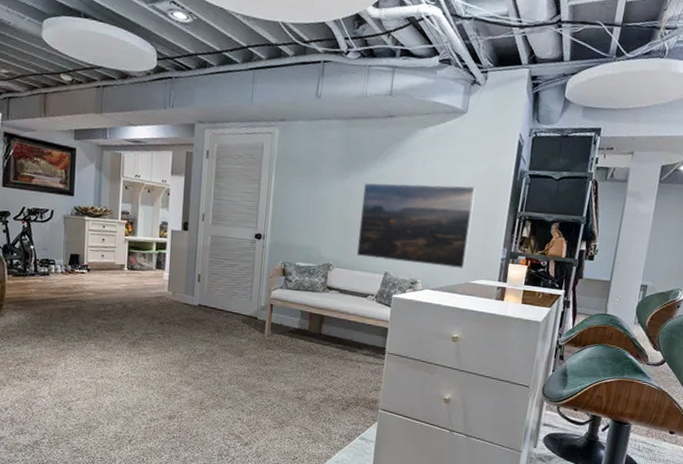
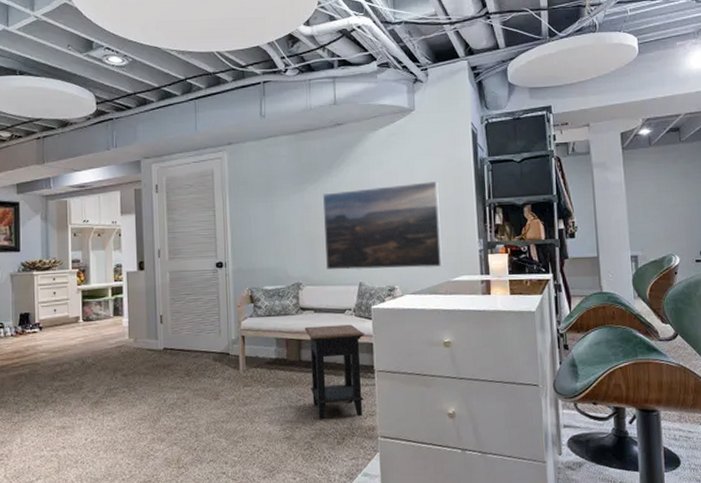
side table: none [326,304,382,390] -> present [304,324,364,419]

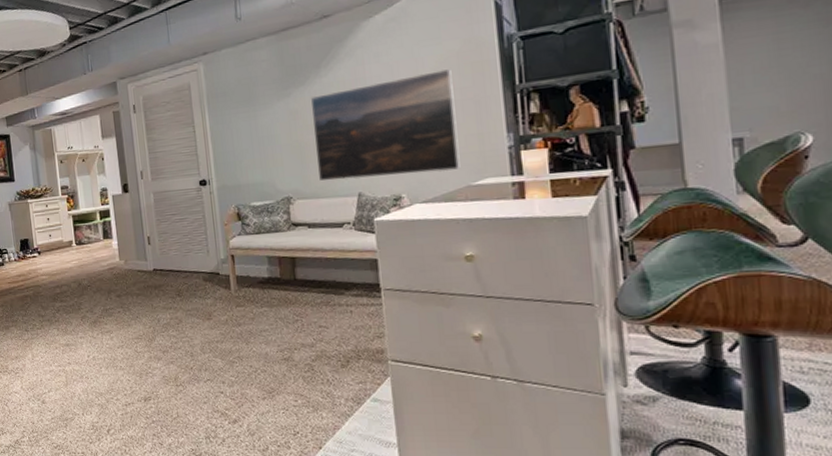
side table: present [304,324,364,419] -> none [298,239,370,340]

